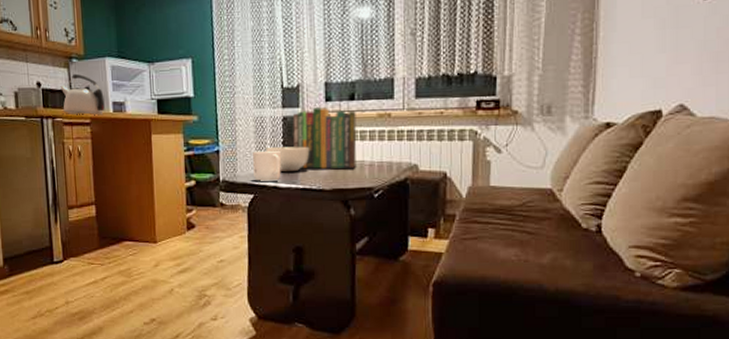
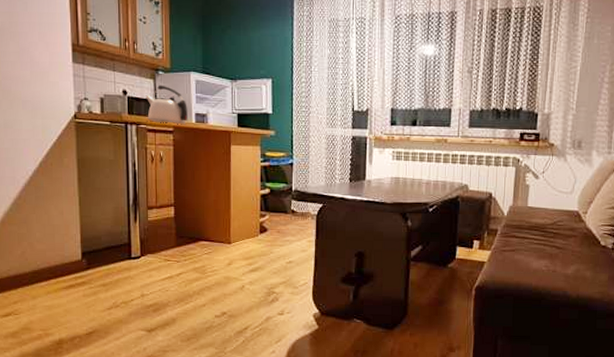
mug: present [253,150,282,181] -> none [323,165,350,193]
bowl: present [266,146,310,171] -> none [335,163,375,185]
books: present [292,107,357,169] -> none [360,130,417,186]

